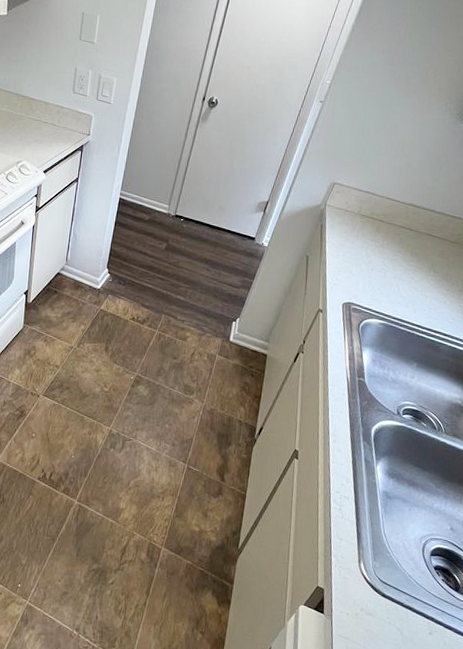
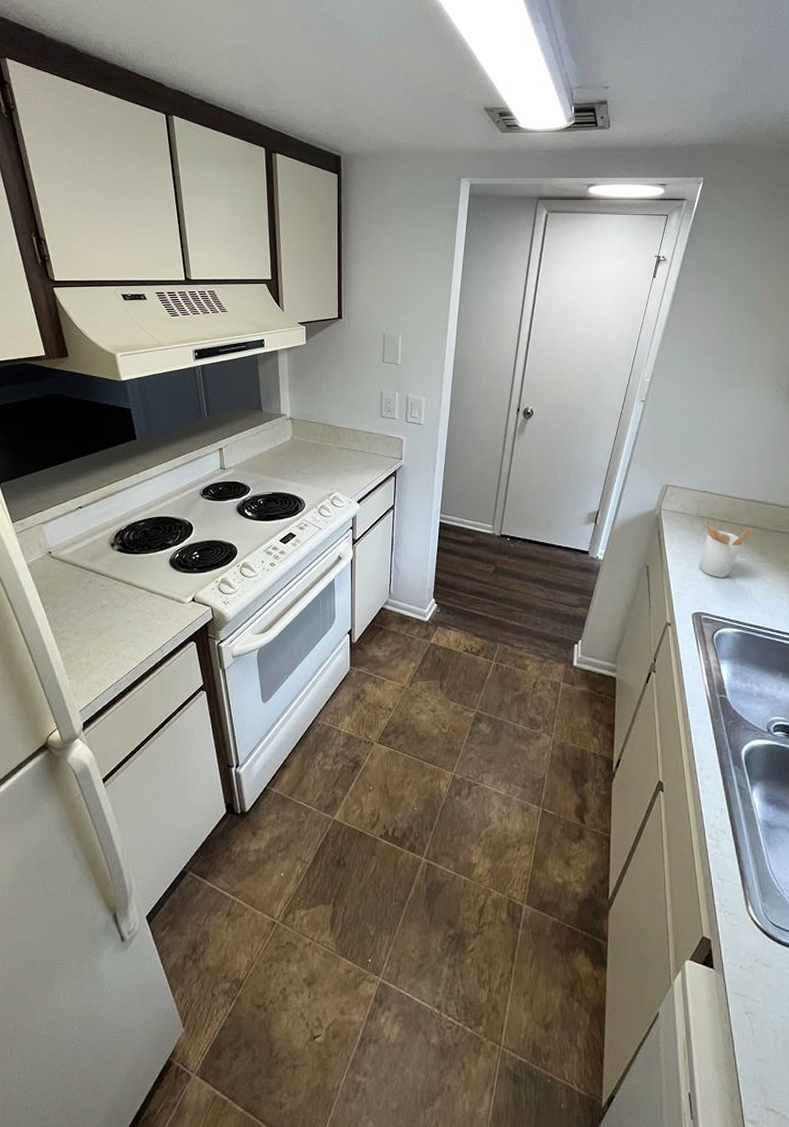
utensil holder: none [354,218,408,273] -> present [699,520,754,578]

